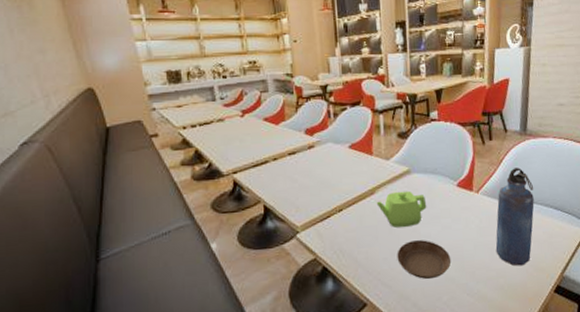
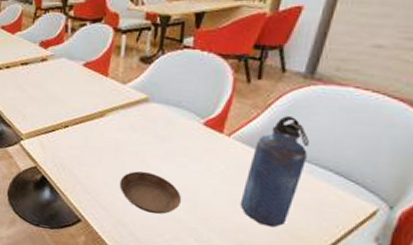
teapot: present [376,190,427,228] -> none [105,118,163,157]

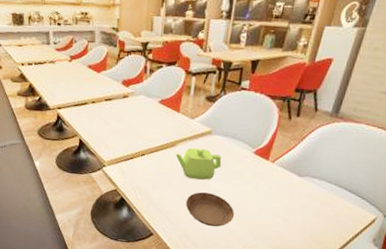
teapot: none [105,118,163,157] -> present [175,148,222,180]
water bottle: present [240,116,310,228] -> none [278,146,332,234]

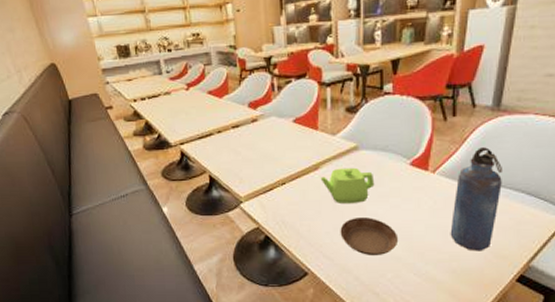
water bottle: none [278,146,332,234] -> present [450,147,504,251]

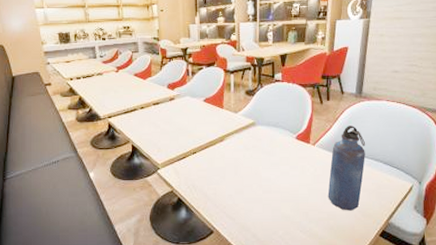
teapot: present [320,167,375,203] -> none [225,140,268,170]
saucer: present [340,218,399,255] -> none [240,182,288,215]

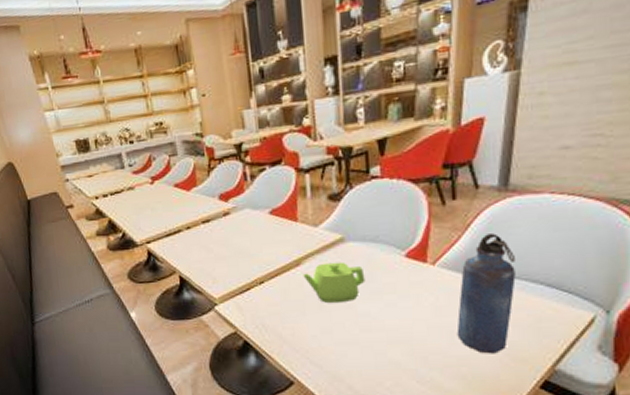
teapot: none [225,140,268,170] -> present [303,261,366,303]

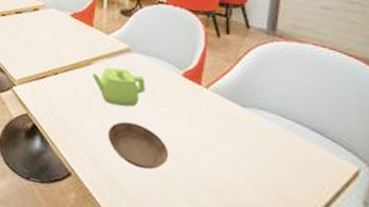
saucer: none [328,318,397,361] -> present [108,121,169,170]
water bottle: present [456,233,517,354] -> none [225,70,283,188]

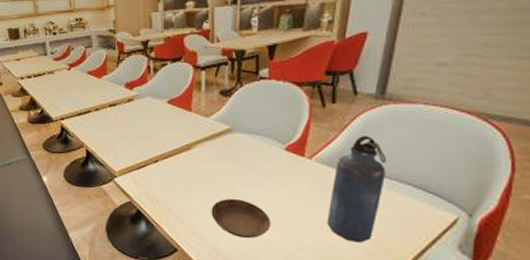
teapot: present [92,67,146,107] -> none [192,149,248,185]
water bottle: none [225,70,283,188] -> present [327,136,387,243]

